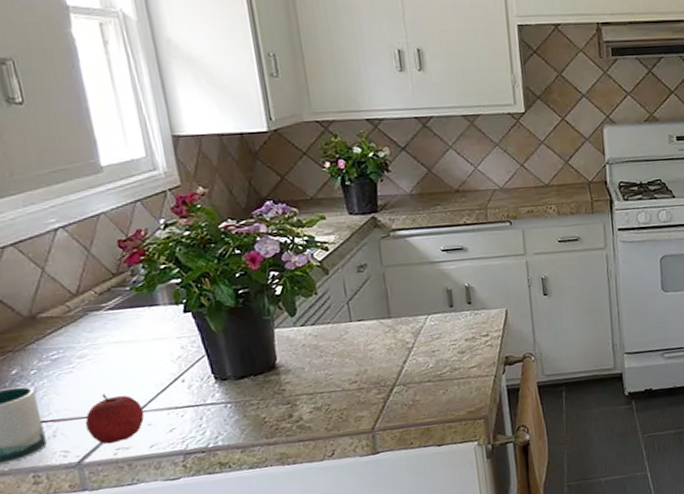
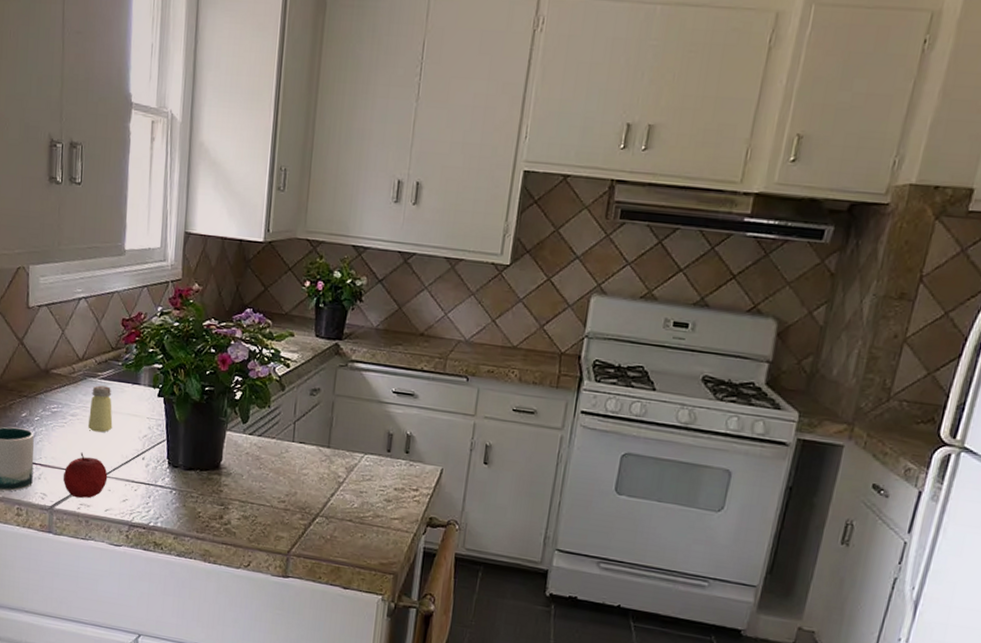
saltshaker: none [99,316,136,368] -> present [88,385,113,433]

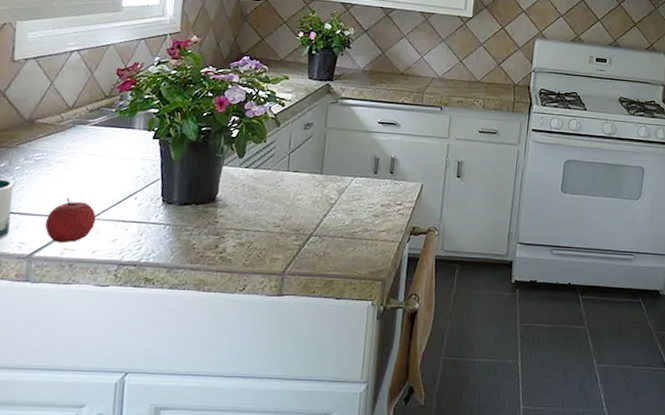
saltshaker: present [88,385,113,433] -> none [76,131,104,177]

